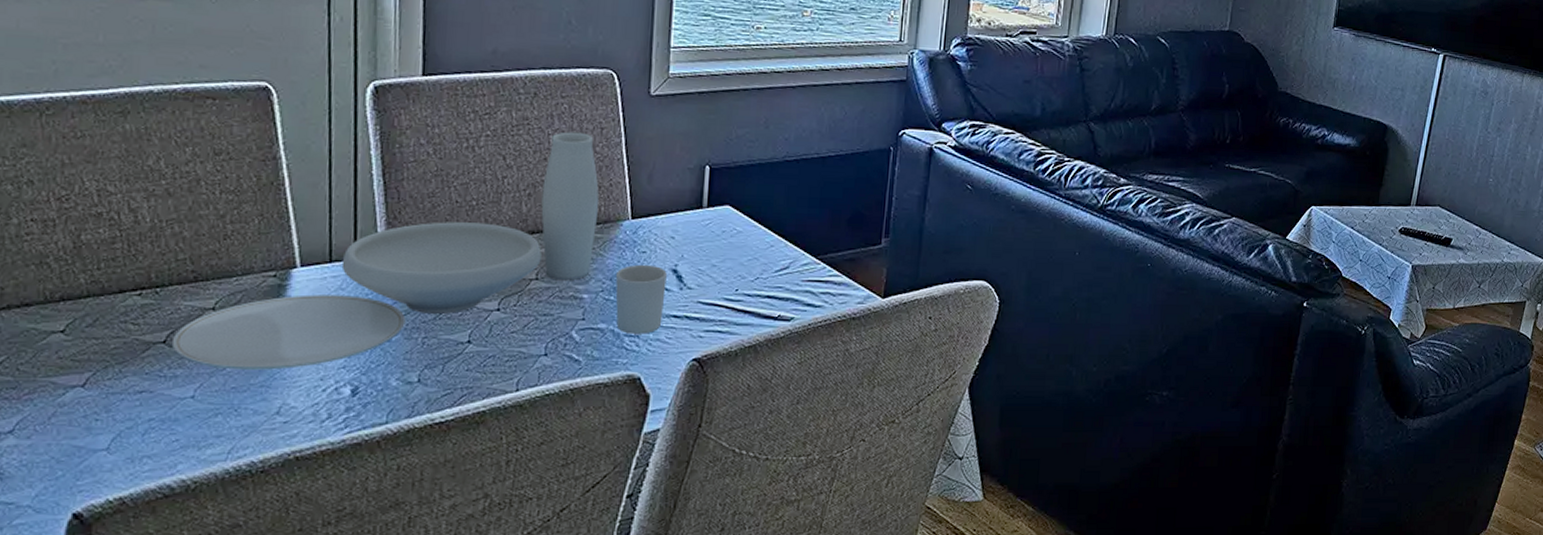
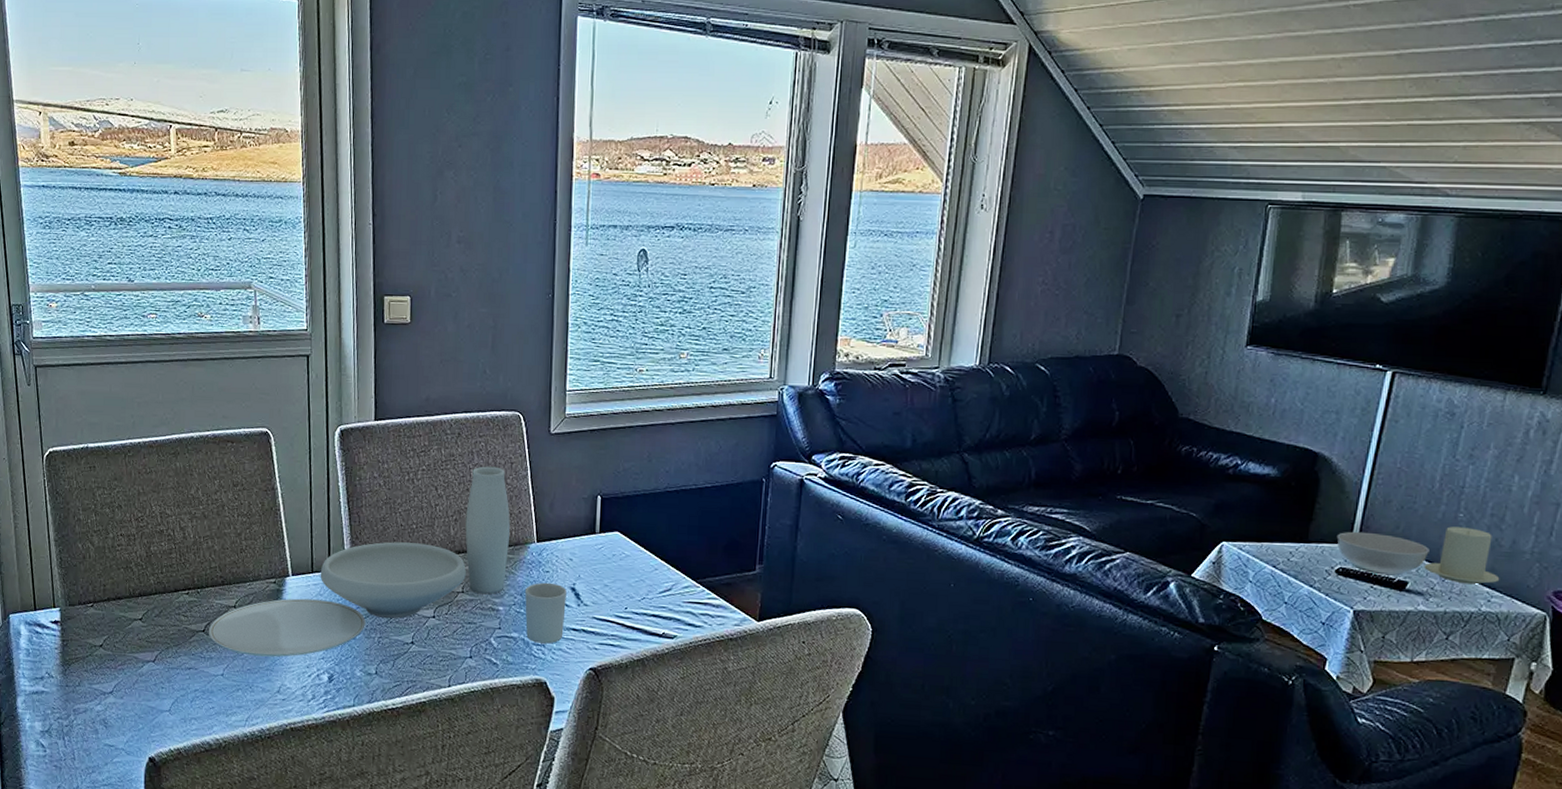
bowl: none [1400,195,1468,234] -> present [1336,531,1429,576]
candle: none [1464,190,1517,240] -> present [1424,526,1500,585]

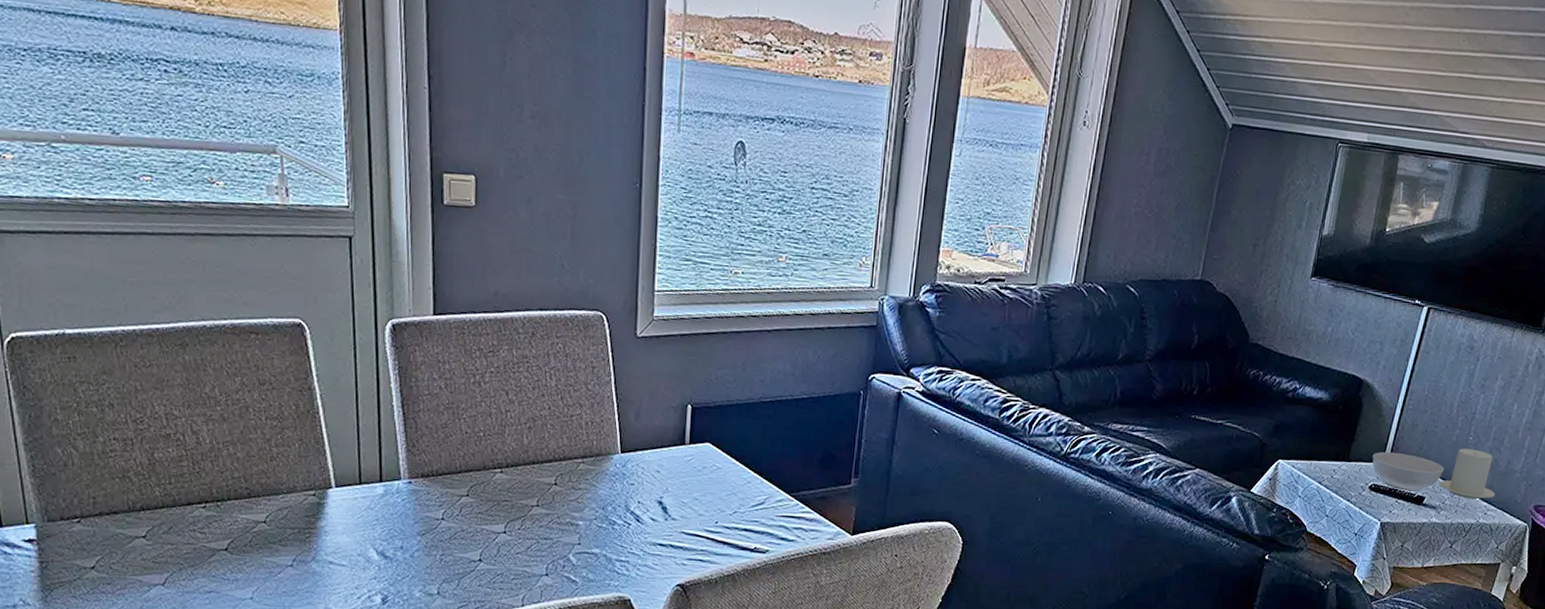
plate: present [208,598,366,657] -> none [232,512,425,578]
bowl: present [320,542,466,619] -> none [369,450,541,535]
vase: present [465,466,511,595] -> none [540,370,592,509]
mug: present [524,582,567,644] -> none [607,495,653,560]

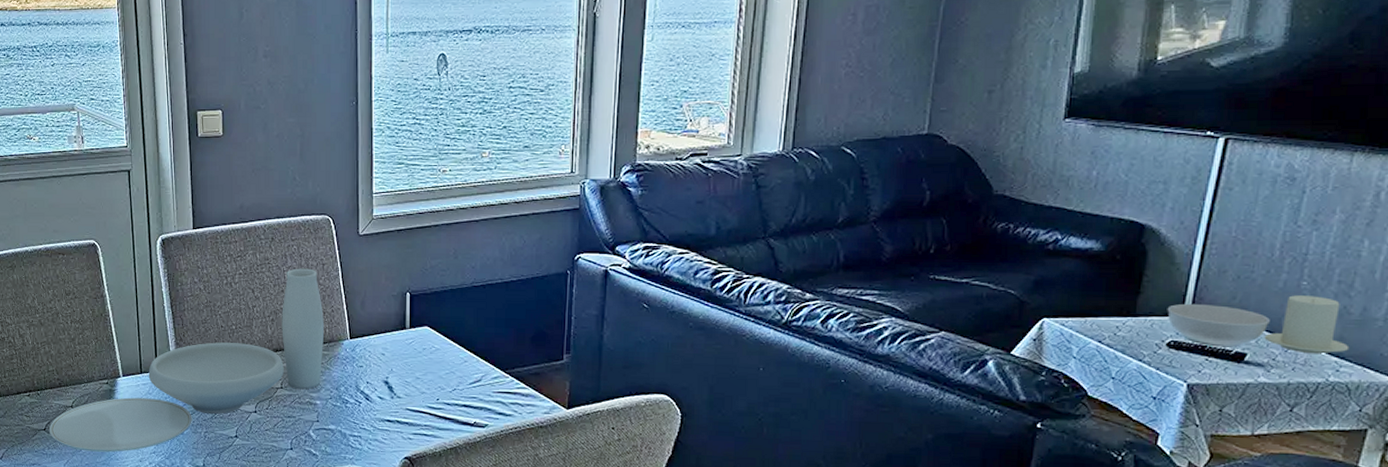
plate: none [232,512,425,578] -> present [48,397,192,453]
bowl: none [369,450,541,535] -> present [148,342,284,415]
vase: none [540,370,592,509] -> present [282,268,325,390]

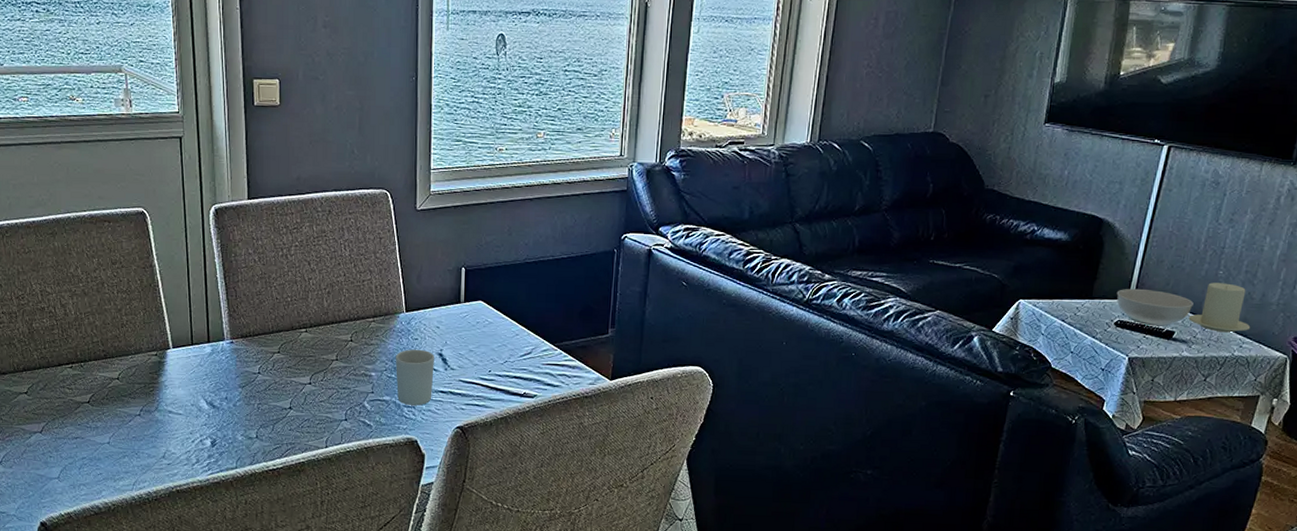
plate: present [48,397,192,453] -> none [93,369,245,425]
bowl: present [148,342,284,415] -> none [200,314,339,387]
vase: present [282,268,325,390] -> none [338,241,381,362]
mug: none [340,376,380,435] -> present [395,349,434,406]

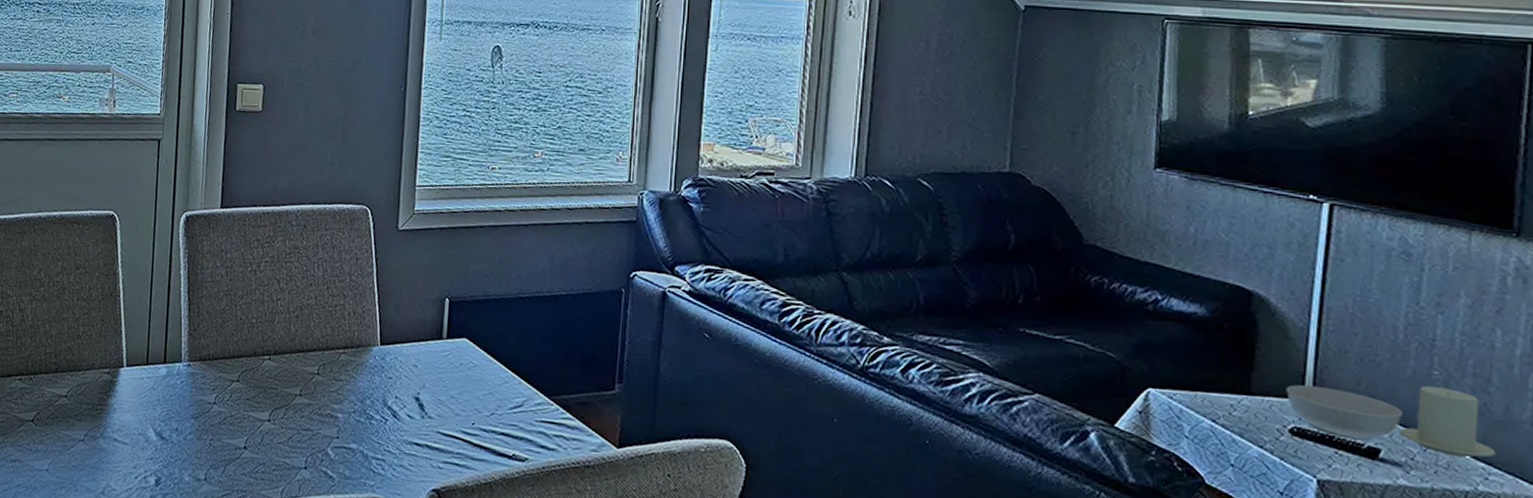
mug: present [395,349,434,406] -> none [365,389,410,459]

